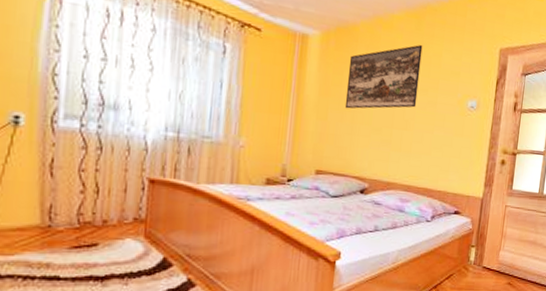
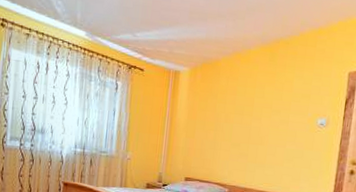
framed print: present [344,44,423,109] -> none [209,73,276,129]

